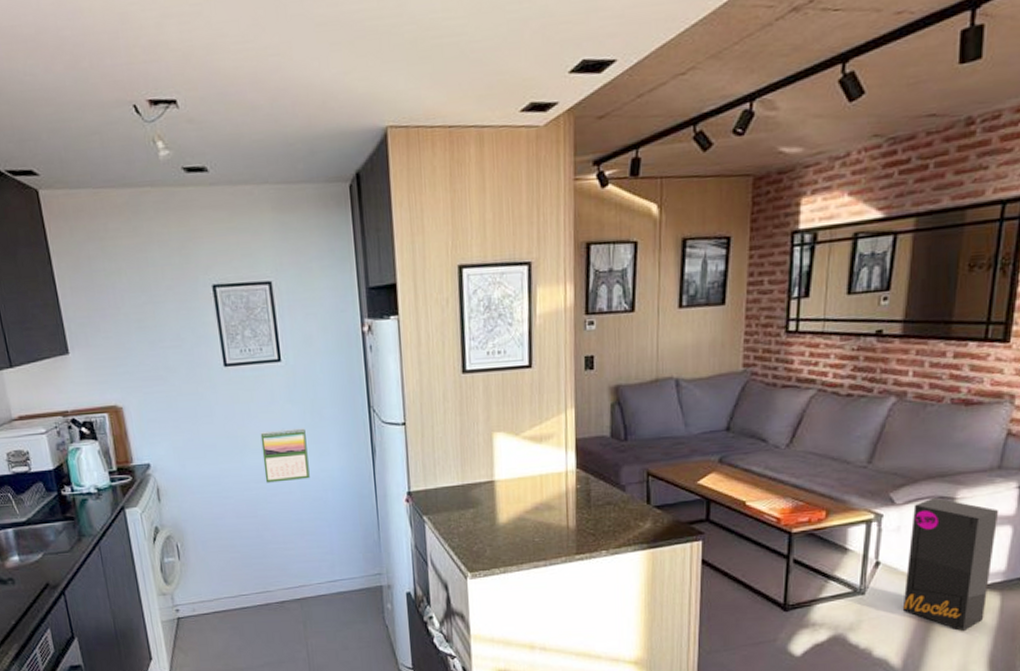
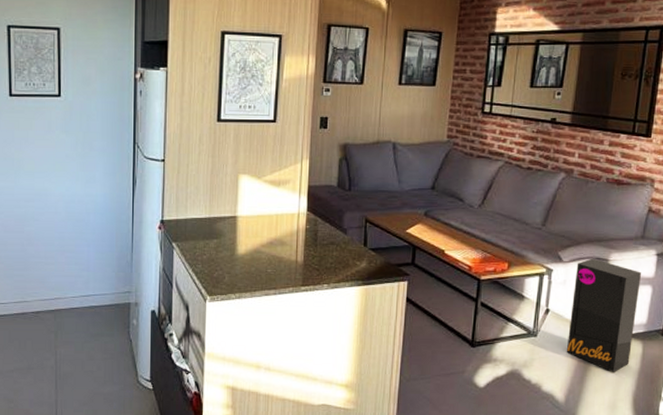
calendar: present [260,428,310,483] -> none [35,156,76,203]

